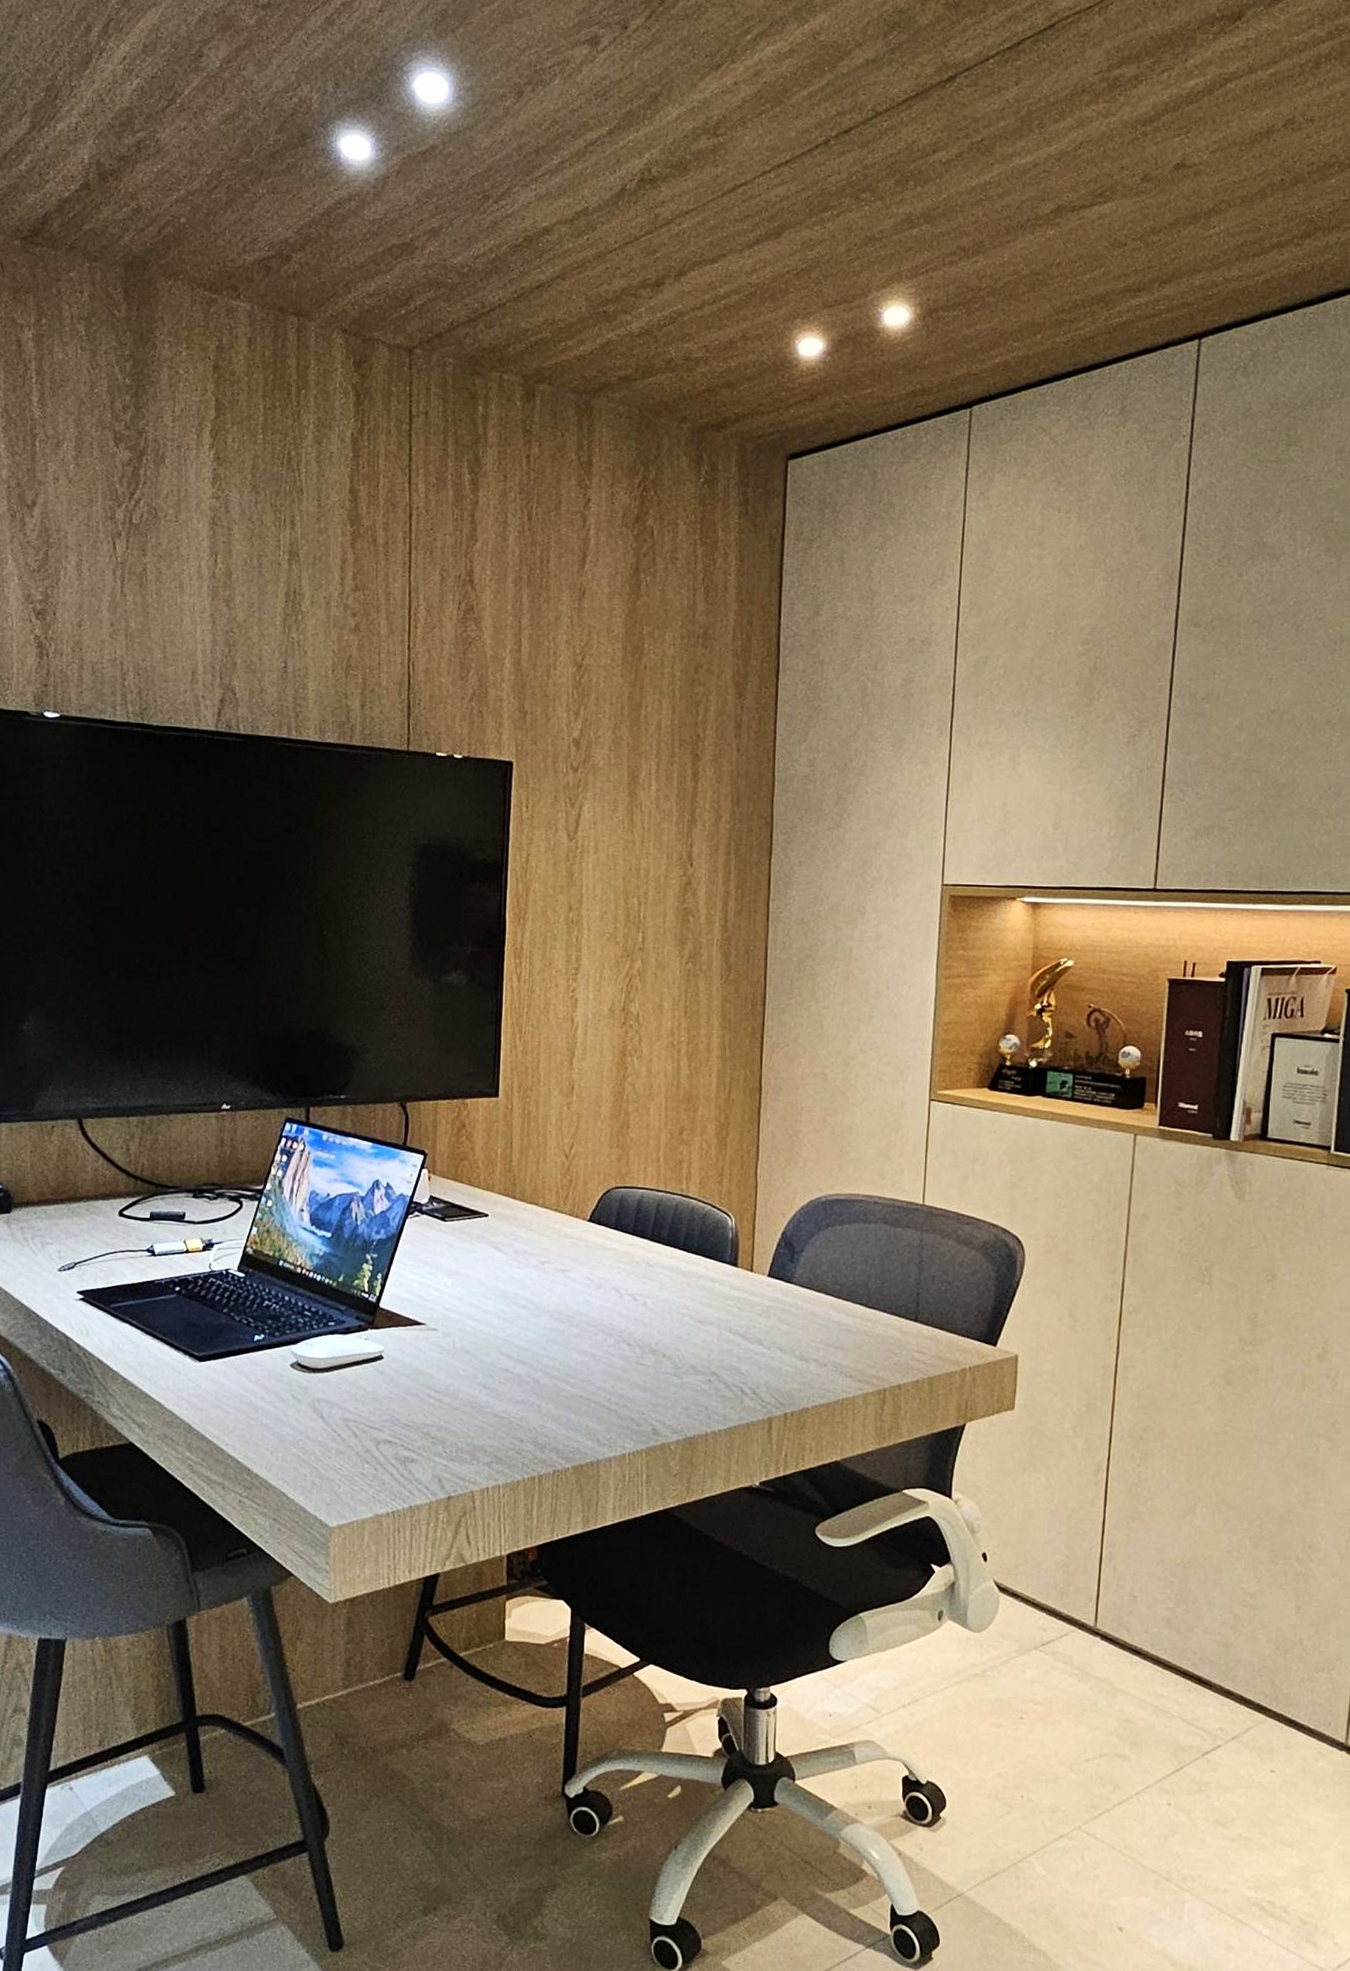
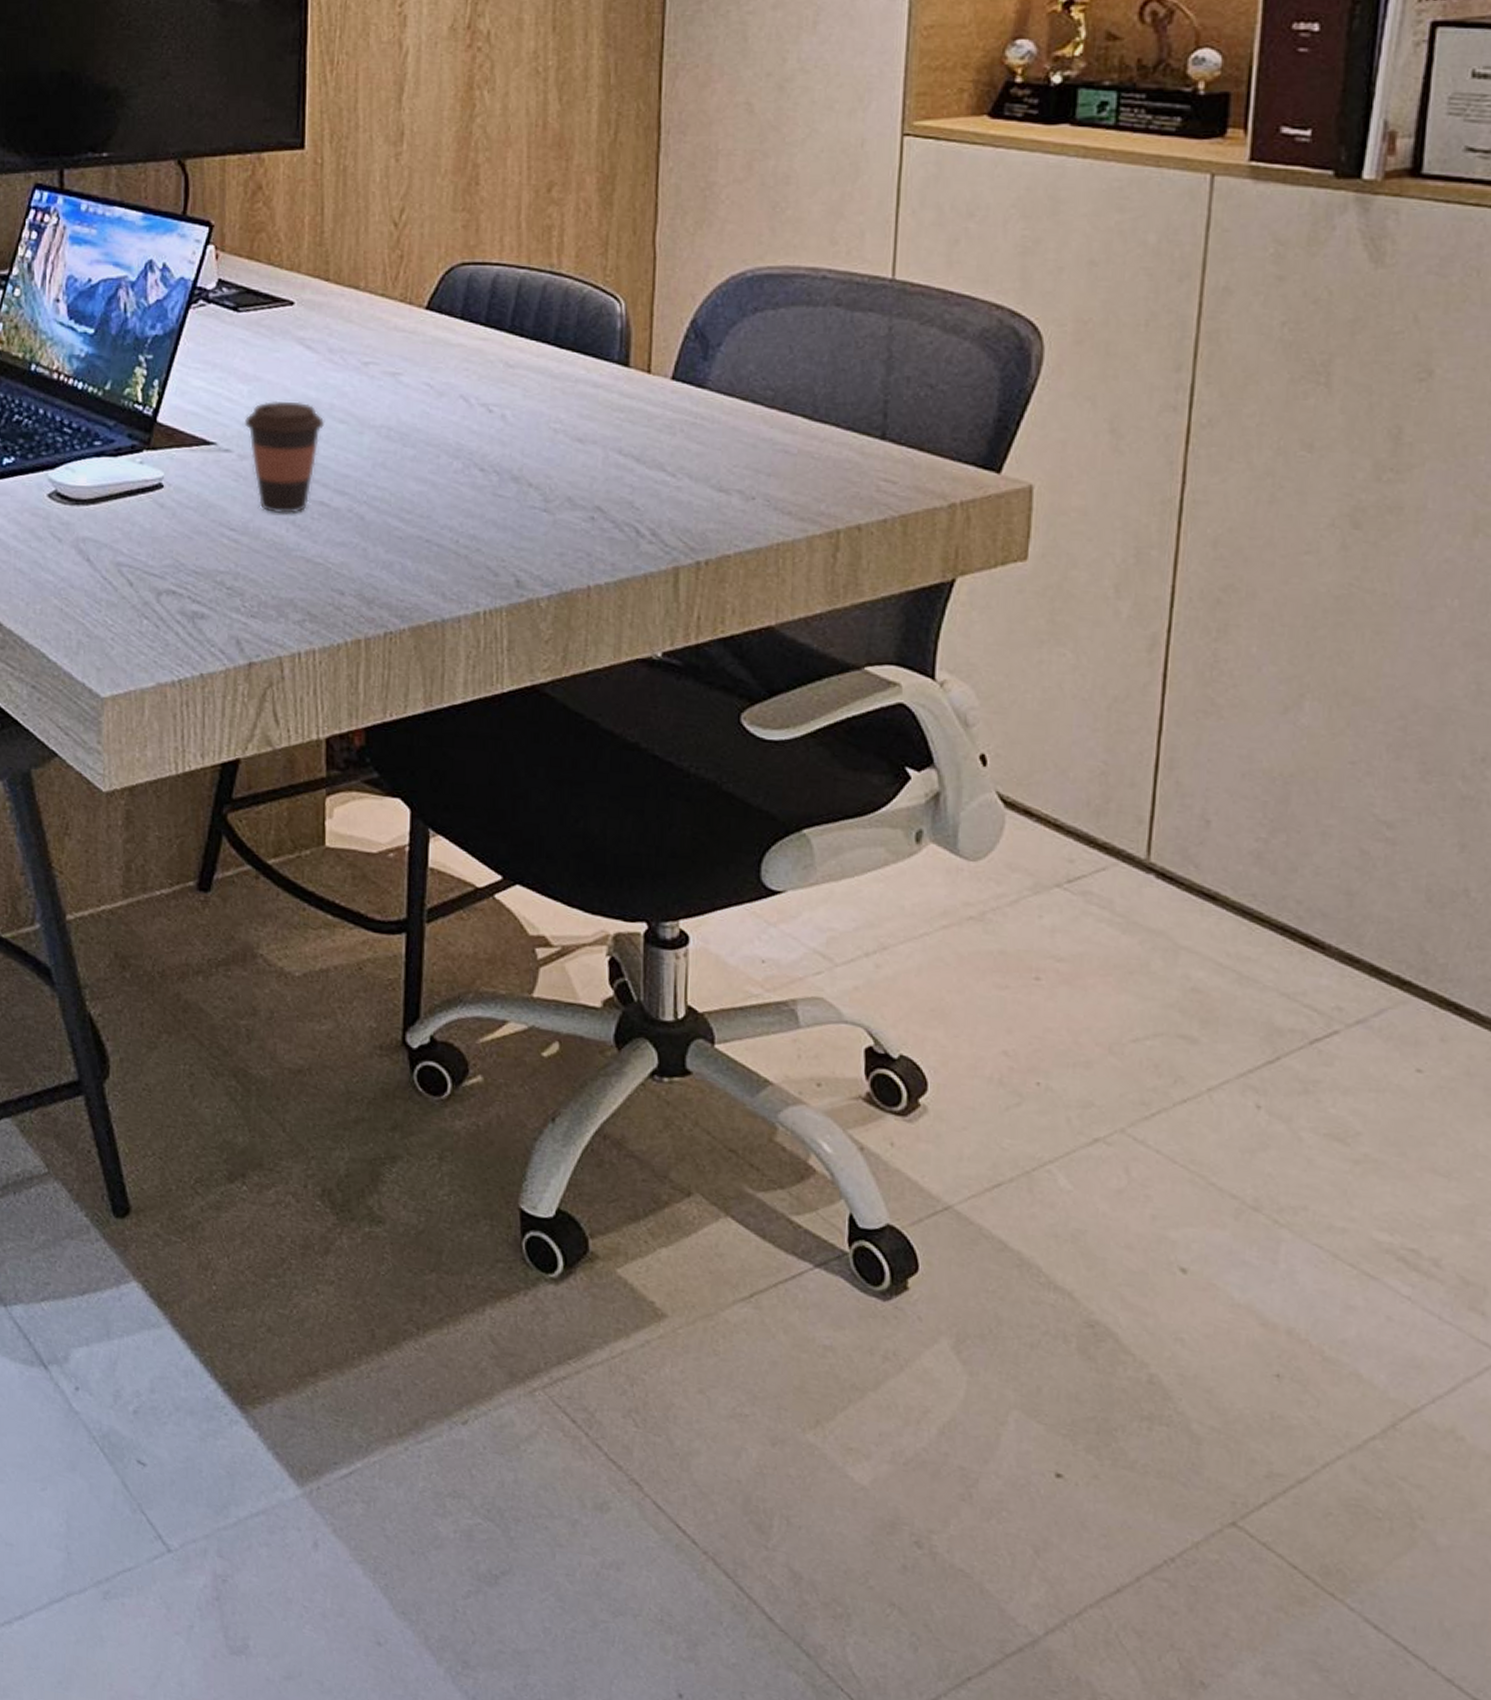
coffee cup: none [449,1291,511,1379] -> present [245,400,325,514]

